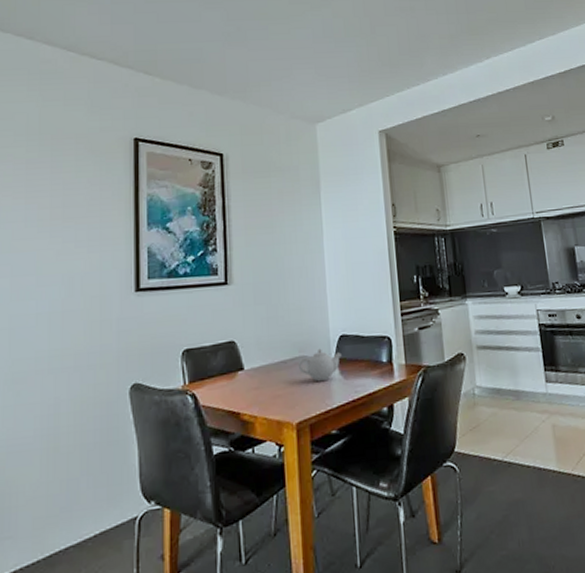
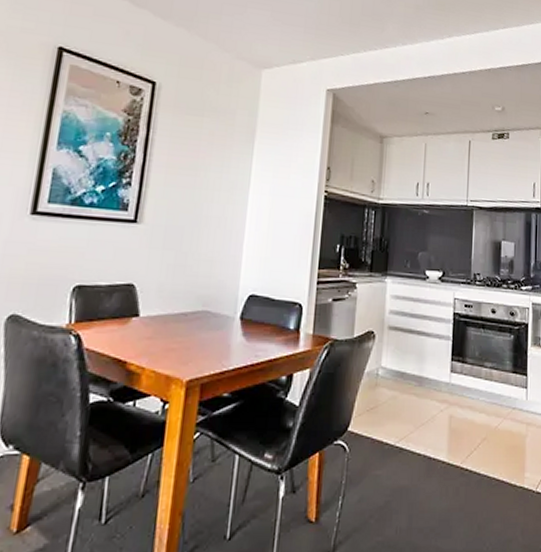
teapot: present [297,348,342,382] -> none [198,305,248,341]

